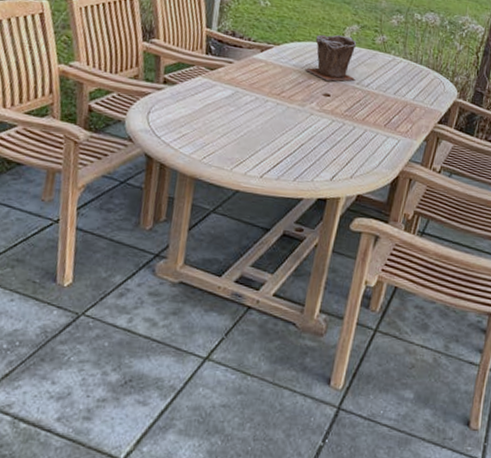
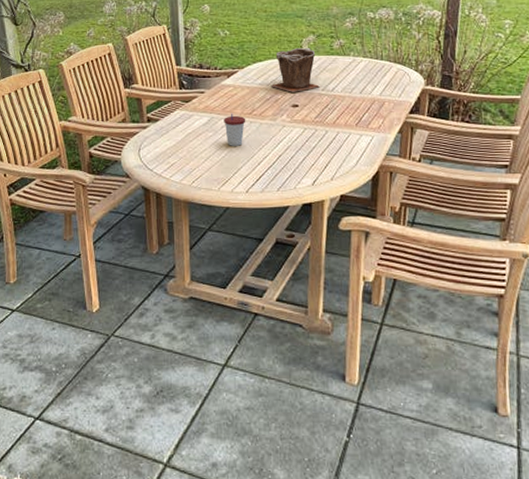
cup: none [248,90,273,127] -> present [224,113,246,146]

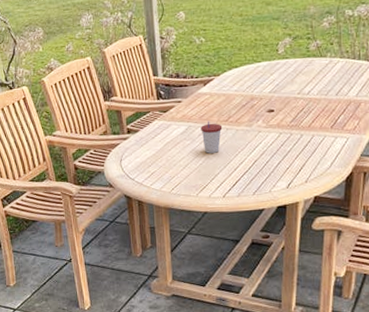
plant pot: present [271,47,320,93] -> none [247,51,296,98]

